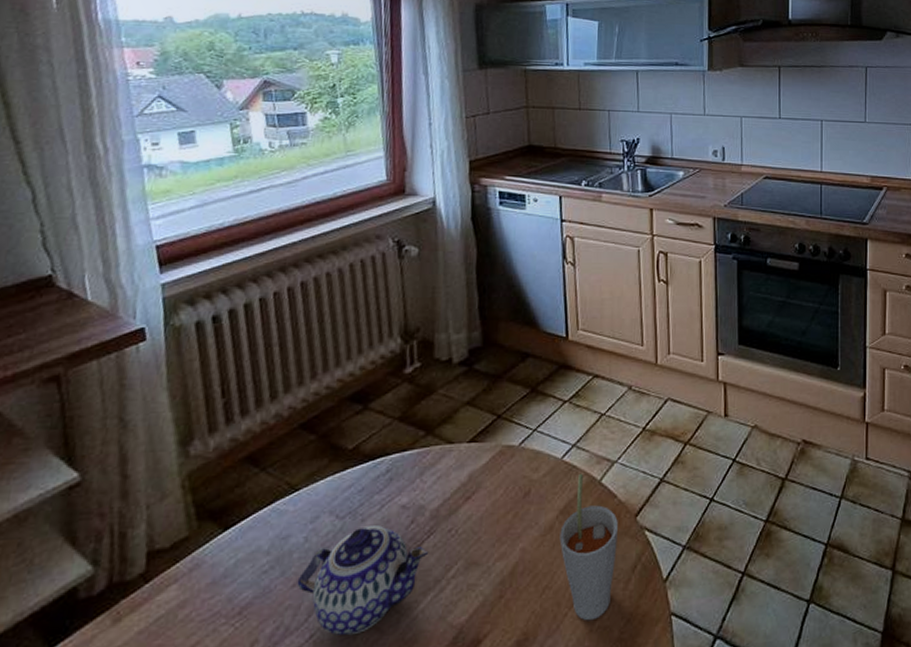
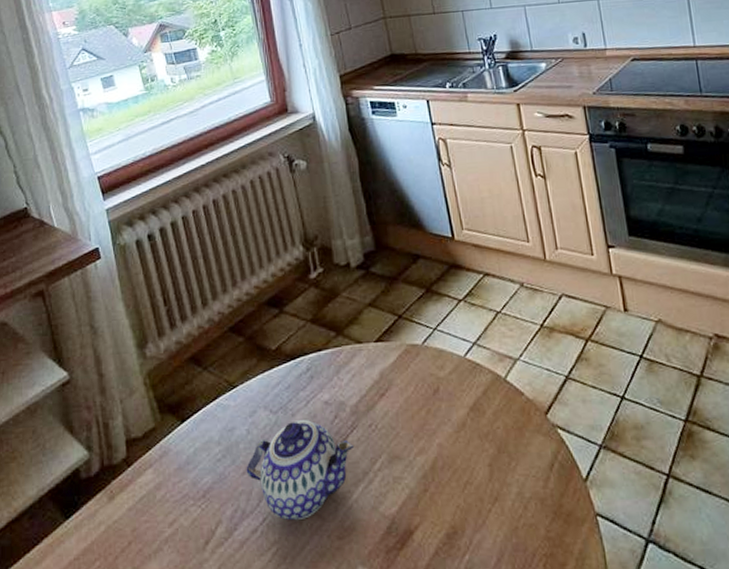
cup: present [559,473,618,621] -> none [472,370,532,518]

